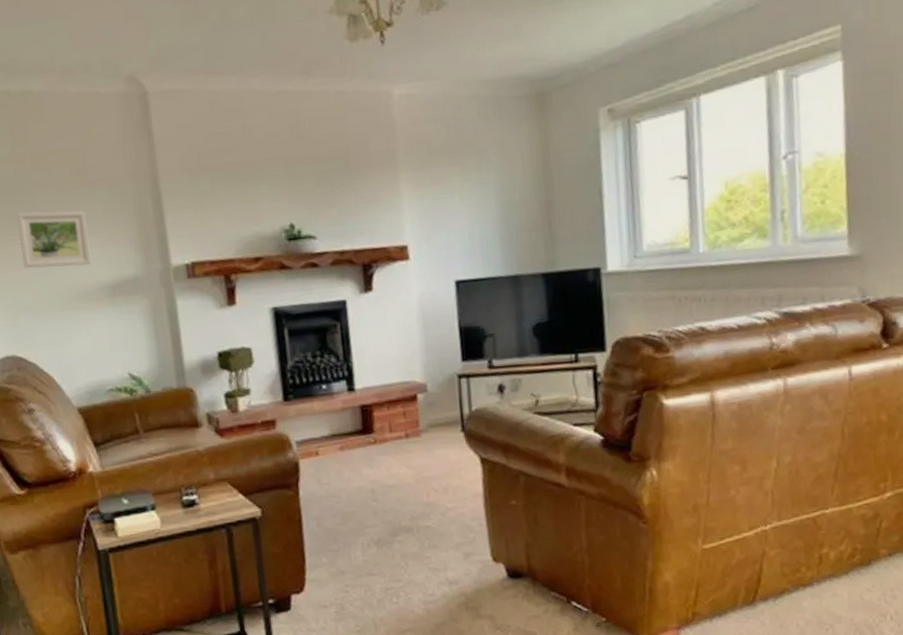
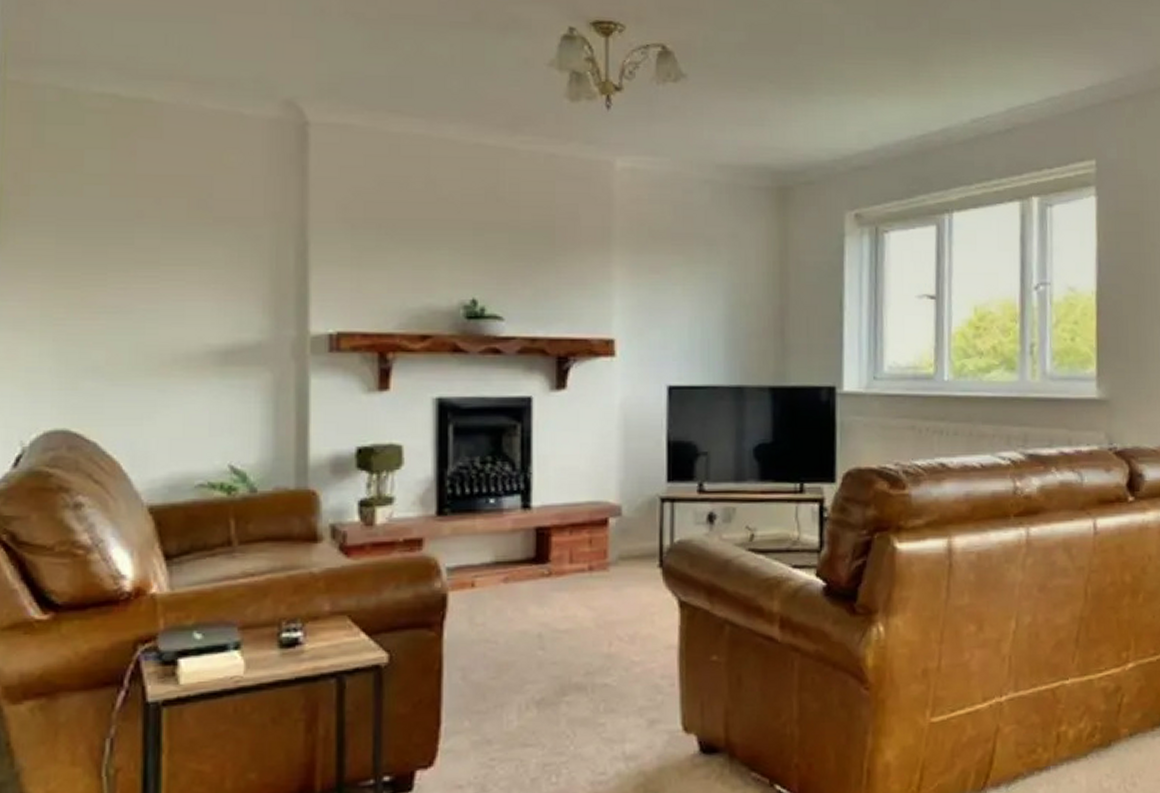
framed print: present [17,211,92,269] -> none [100,247,202,322]

